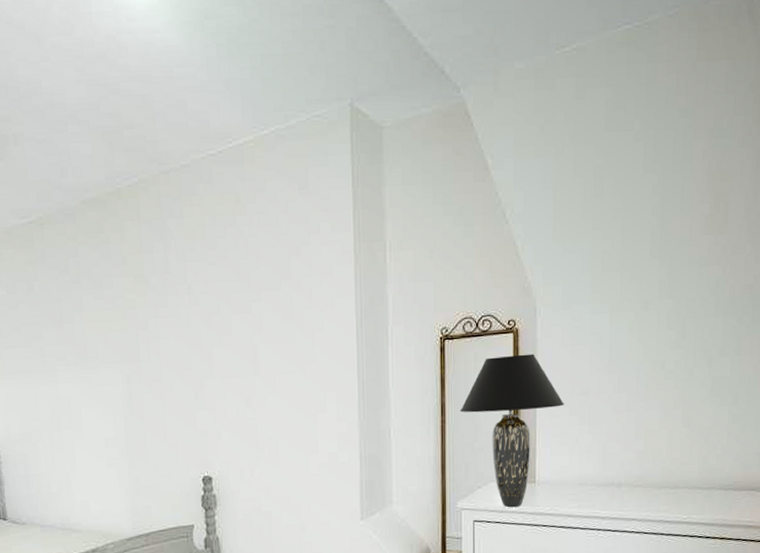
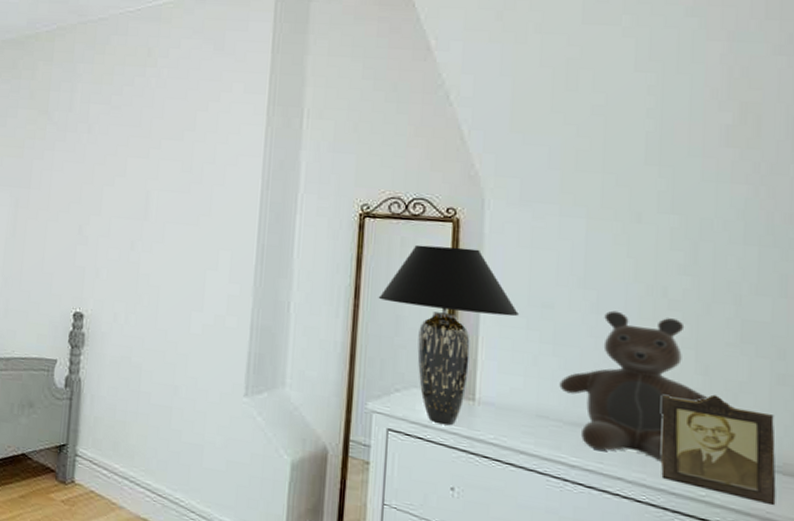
stuffed animal: none [594,386,690,501] -> present [559,310,708,462]
photo frame: none [660,440,730,515] -> present [661,394,777,506]

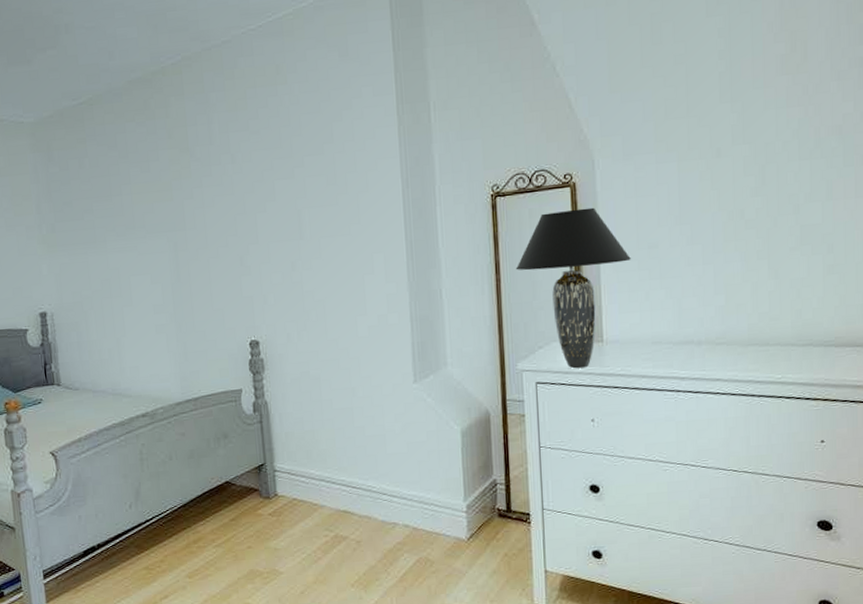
stuffed animal: present [559,310,708,462] -> none [668,236,779,360]
photo frame: present [661,394,777,506] -> none [746,293,831,374]

